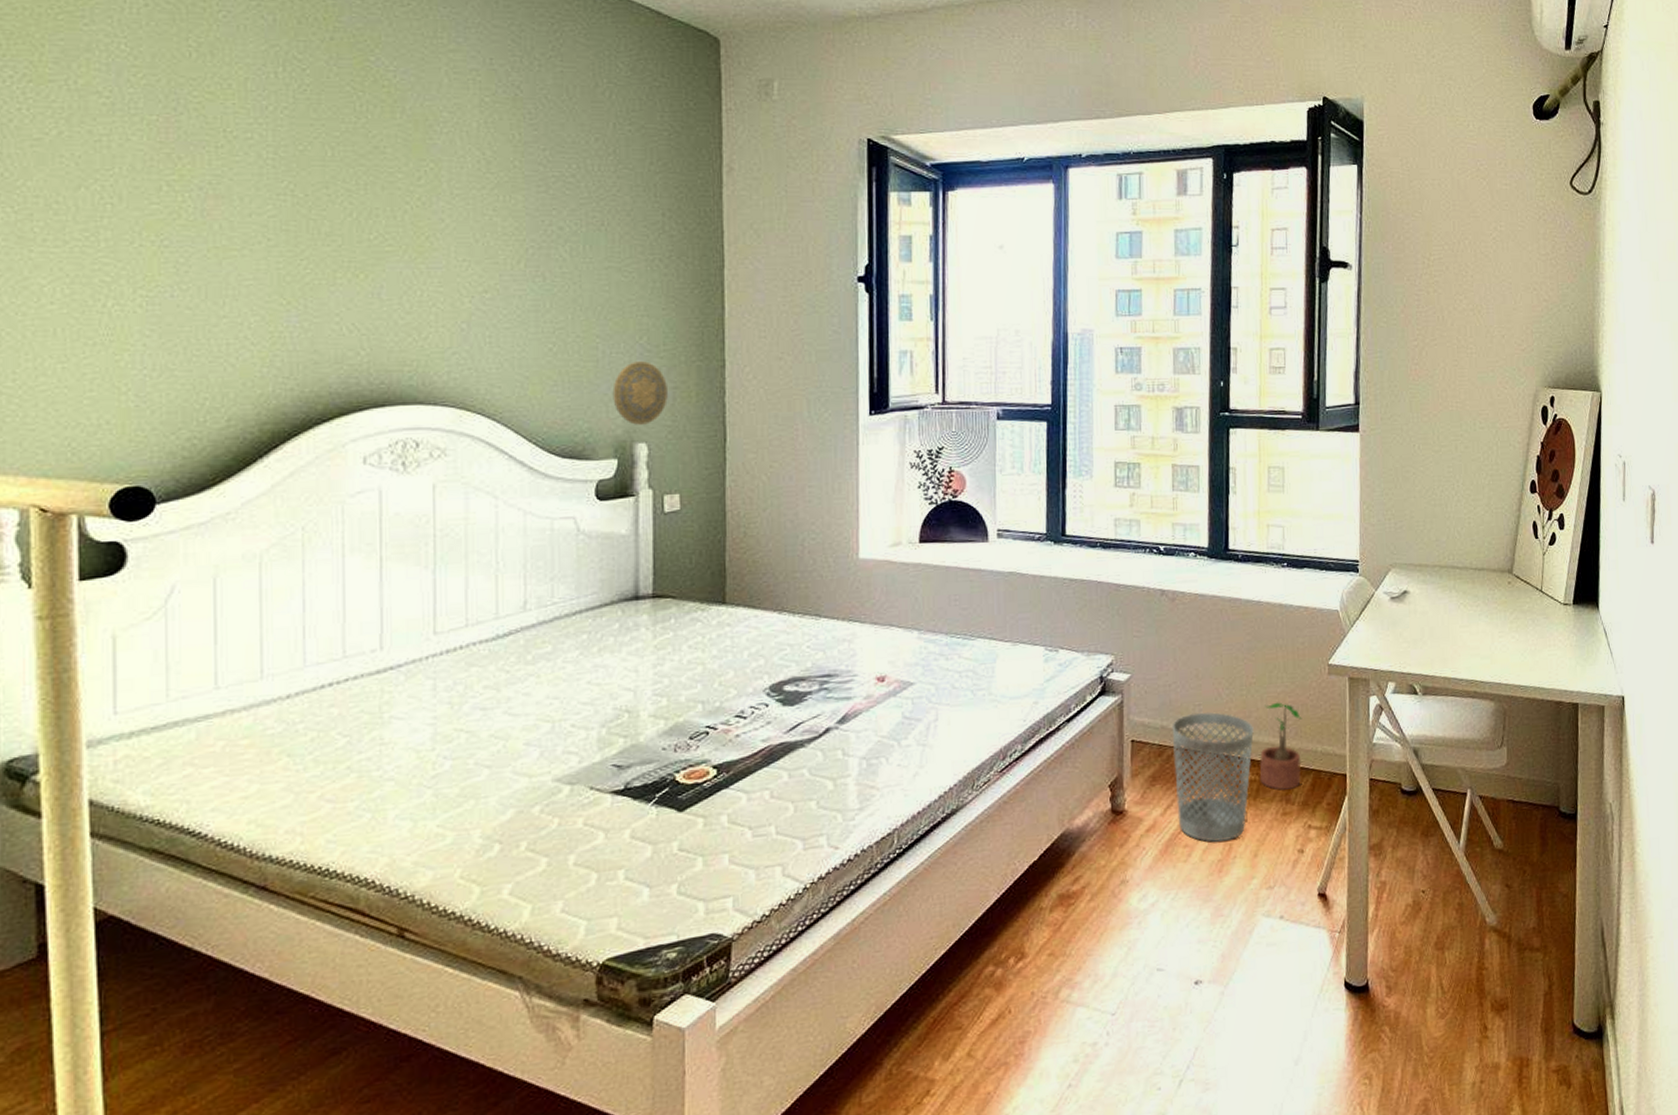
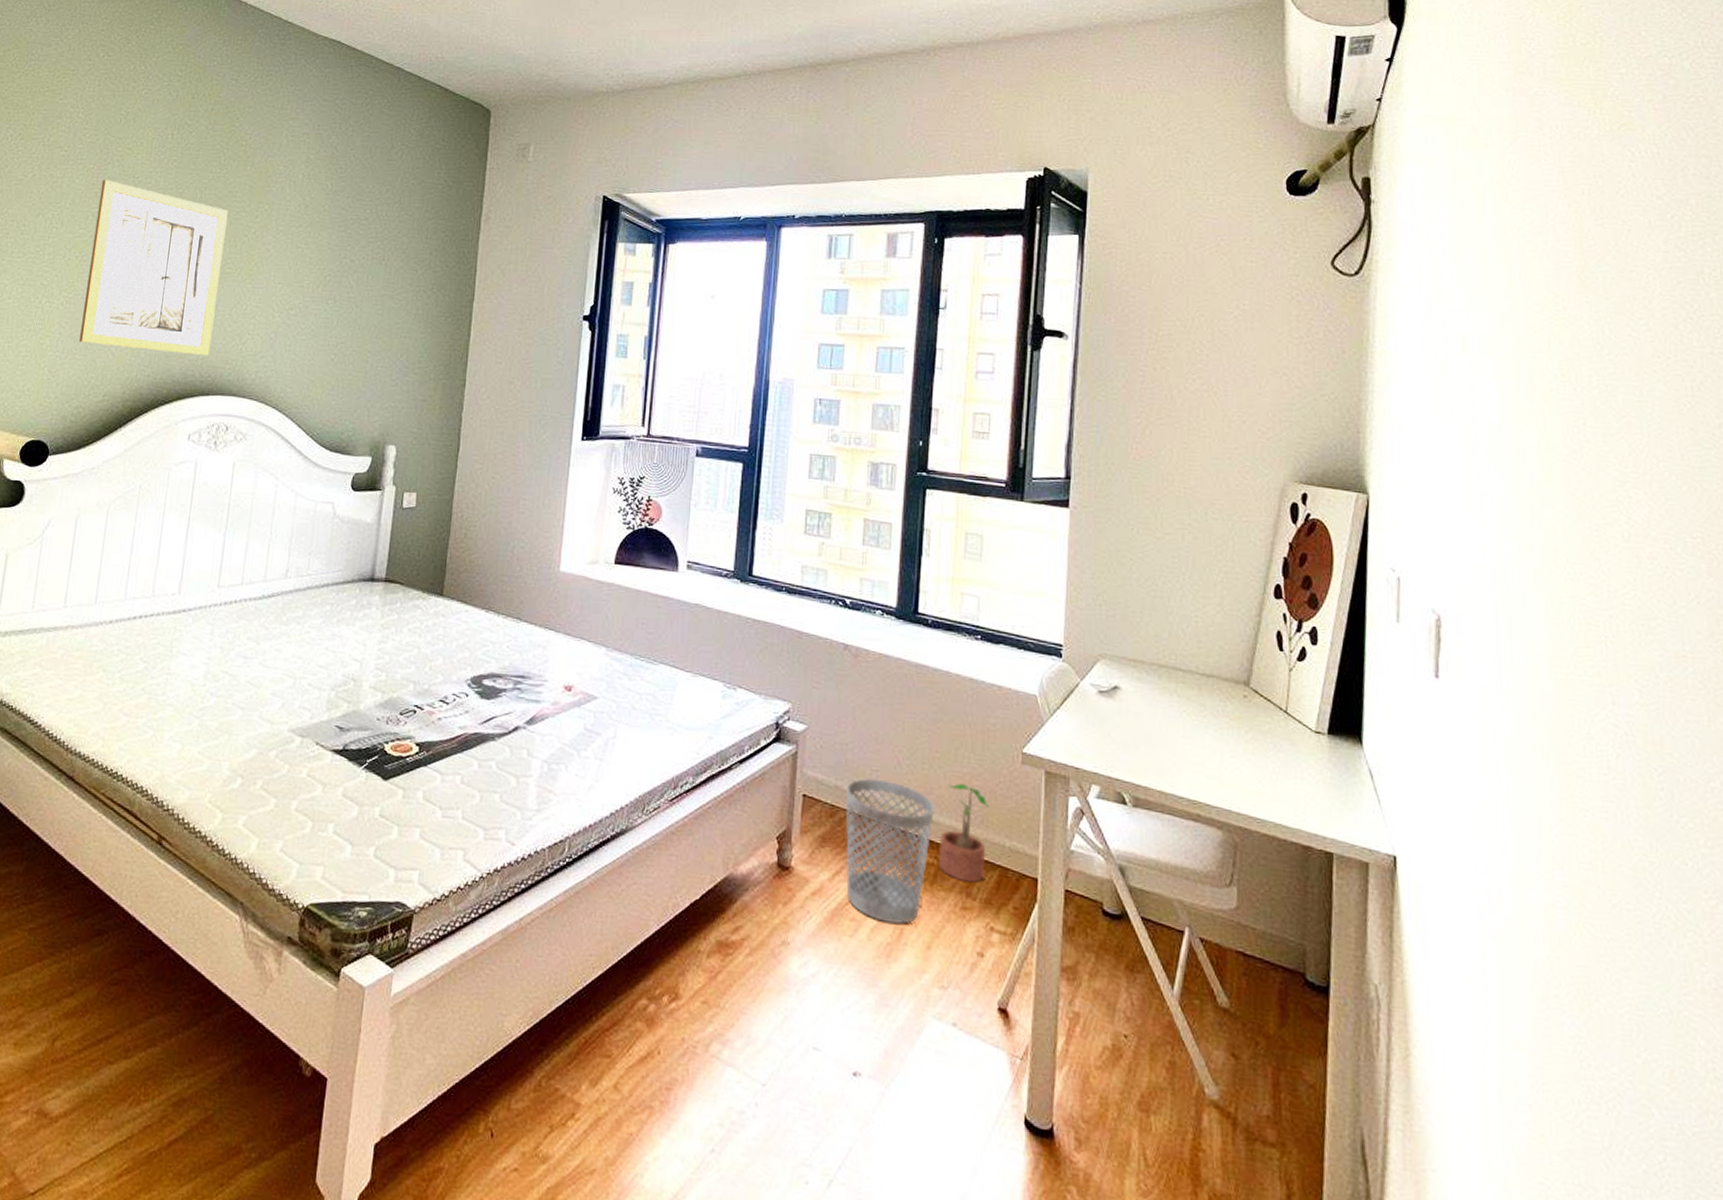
wall art: none [175,136,378,358] -> present [79,180,228,356]
decorative plate: present [612,361,668,425] -> none [374,375,418,430]

